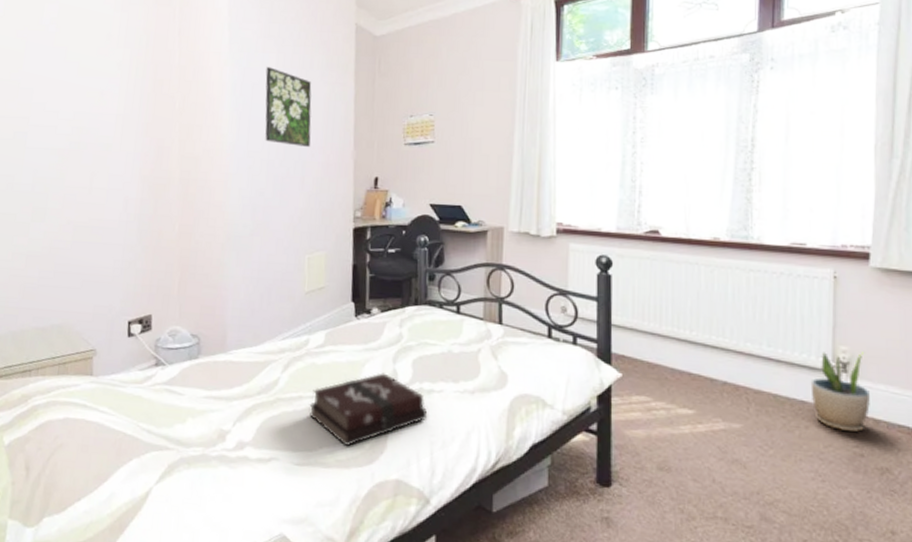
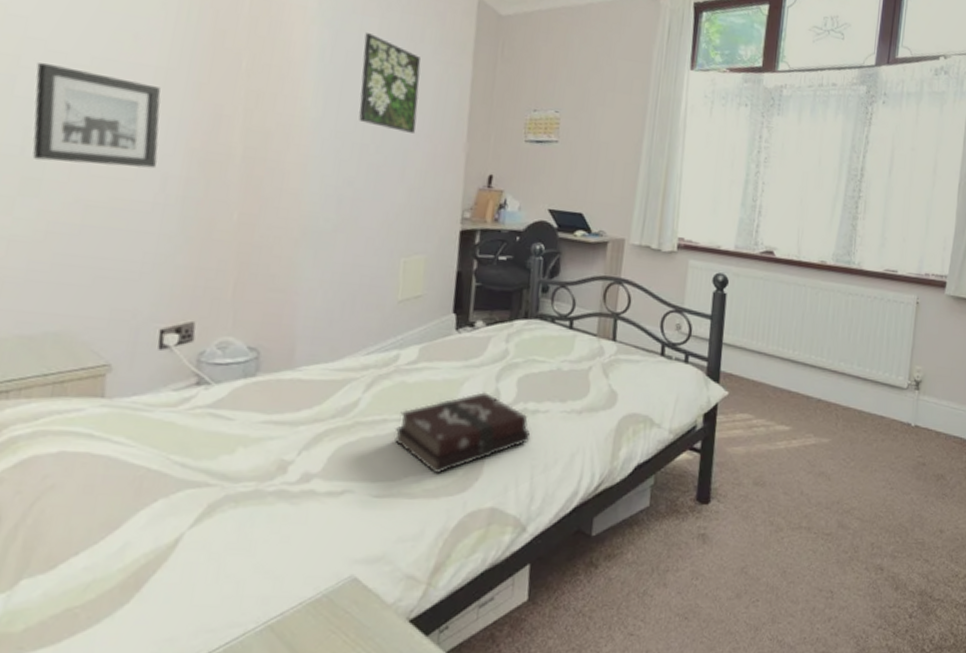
wall art: none [39,121,121,194] -> present [32,63,161,169]
potted plant: present [810,352,870,432] -> none [889,371,935,443]

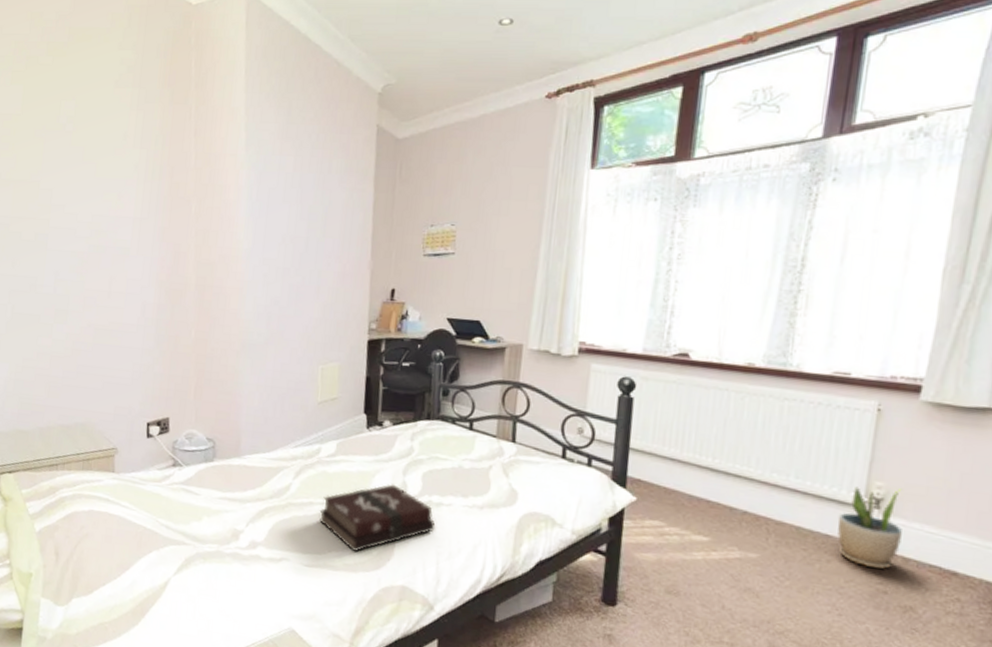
wall art: present [32,63,161,169] -> none [59,223,138,298]
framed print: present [359,33,421,133] -> none [281,171,330,256]
potted plant: none [889,371,935,443] -> present [837,486,902,569]

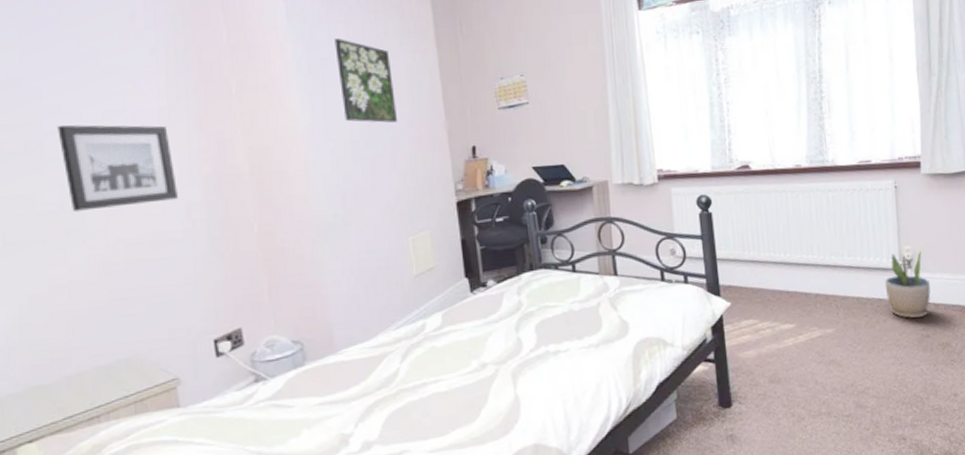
wall art: none [59,223,138,298] -> present [57,125,178,211]
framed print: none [281,171,330,256] -> present [334,39,397,123]
hardback book: present [318,484,436,552] -> none [435,343,557,422]

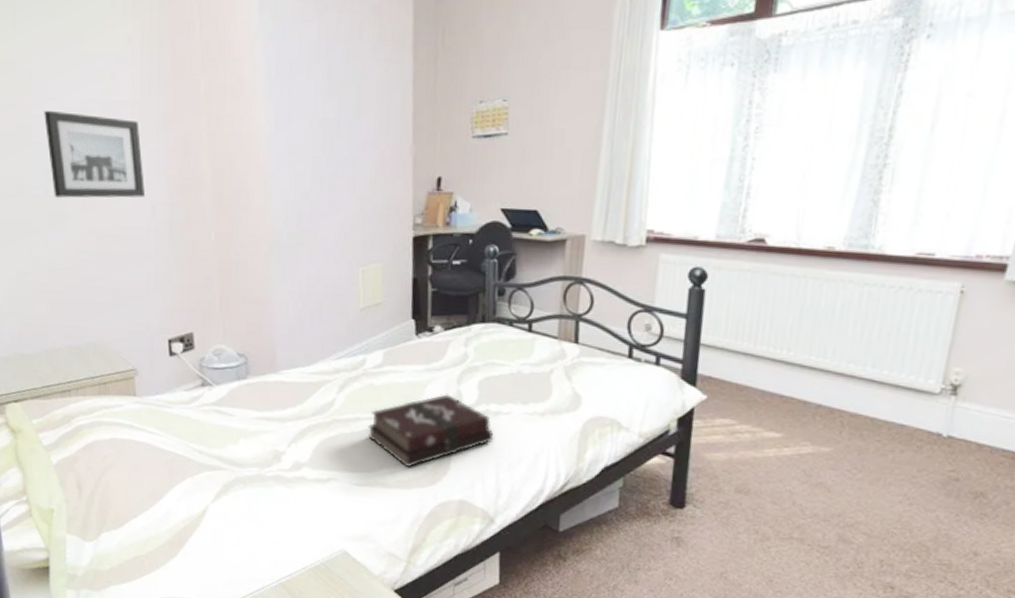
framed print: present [334,39,397,123] -> none [305,40,362,141]
hardback book: none [435,343,557,422] -> present [367,394,494,467]
potted plant: present [884,248,931,318] -> none [912,373,979,456]

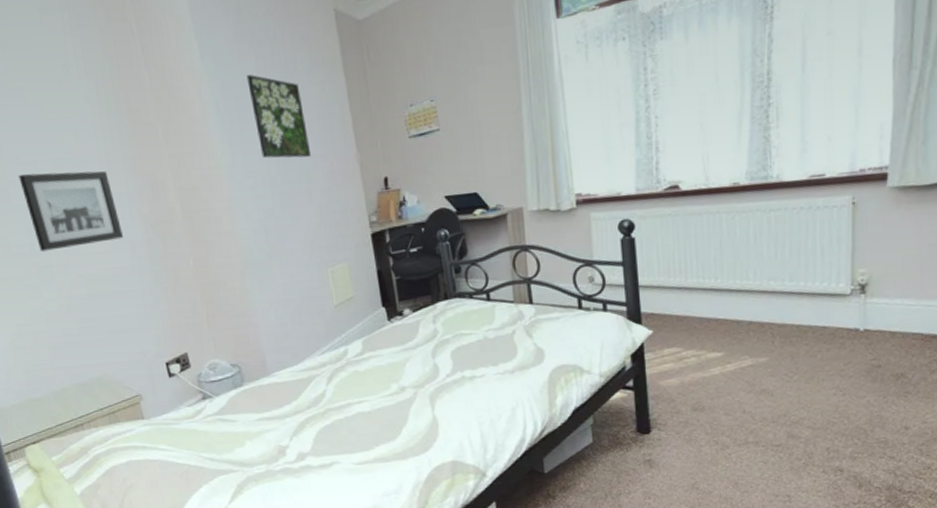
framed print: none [305,40,362,141] -> present [246,74,311,159]
hardback book: present [367,394,494,467] -> none [359,368,473,440]

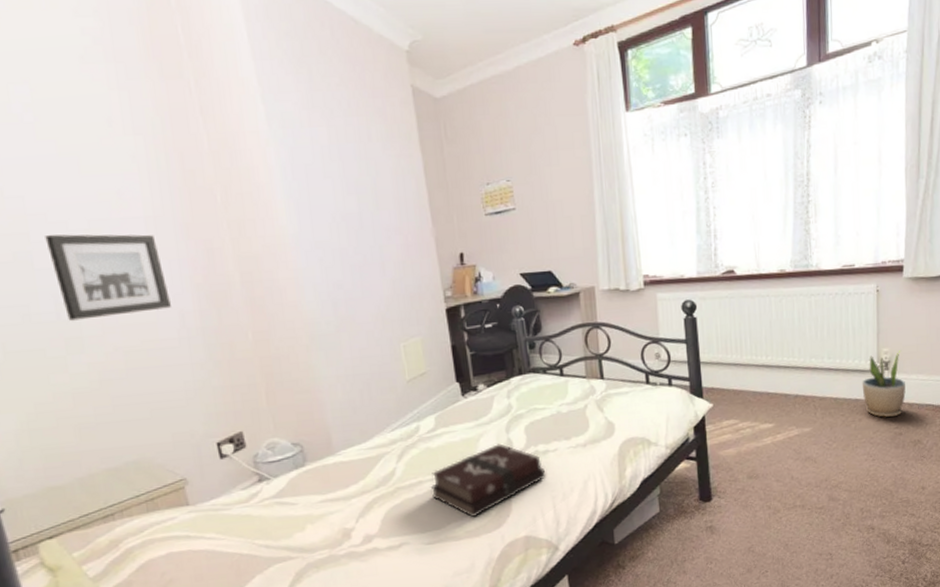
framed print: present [246,74,311,159] -> none [317,143,384,230]
hardback book: none [359,368,473,440] -> present [430,443,546,517]
potted plant: none [831,271,887,347] -> present [861,350,906,417]

